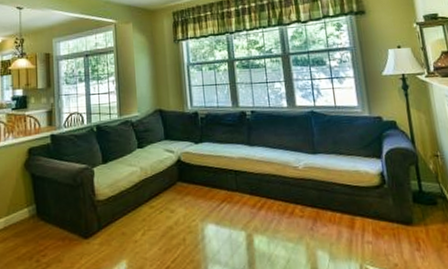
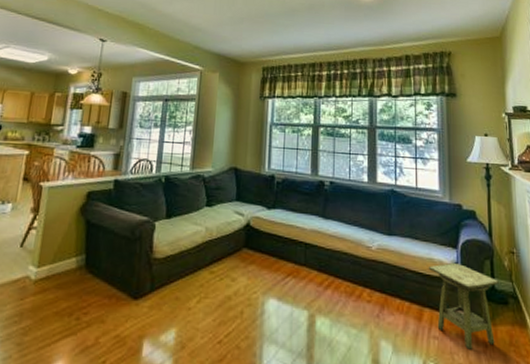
side table: none [355,172,428,250] -> present [428,263,499,350]

